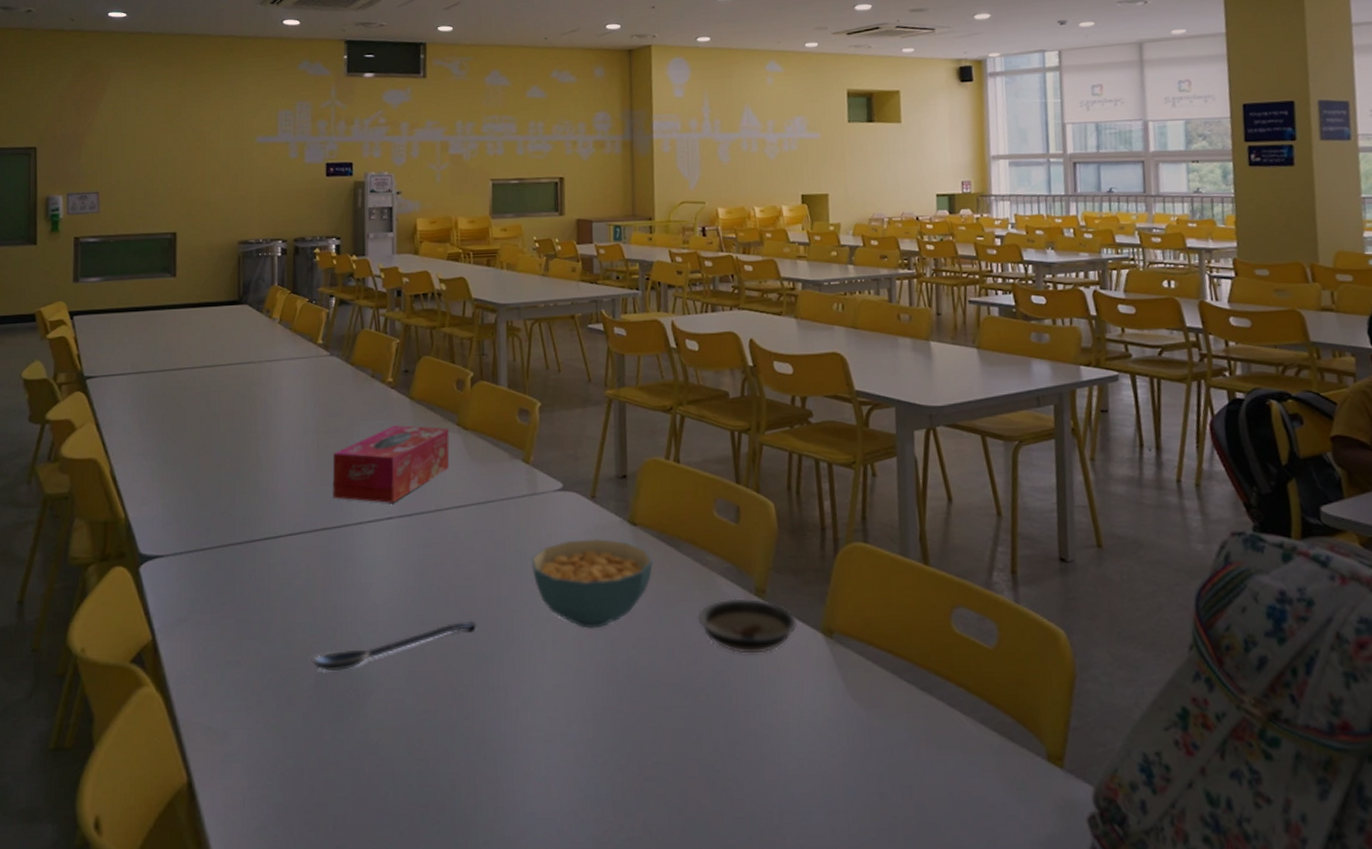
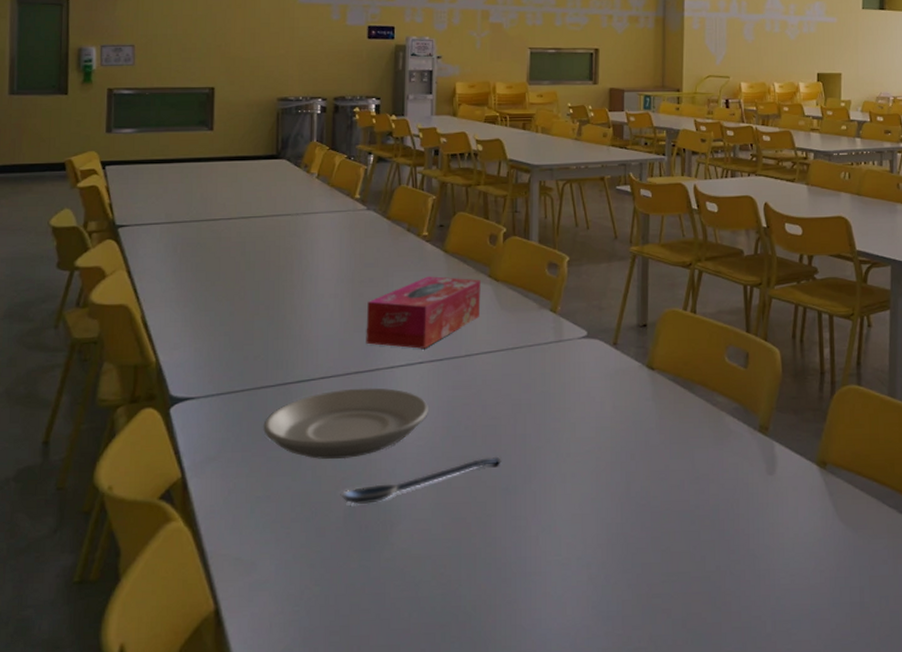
plate: none [232,545,399,622] -> present [263,387,428,460]
cereal bowl: present [531,538,653,629] -> none [555,381,668,463]
saucer: present [697,598,798,654] -> none [706,434,796,484]

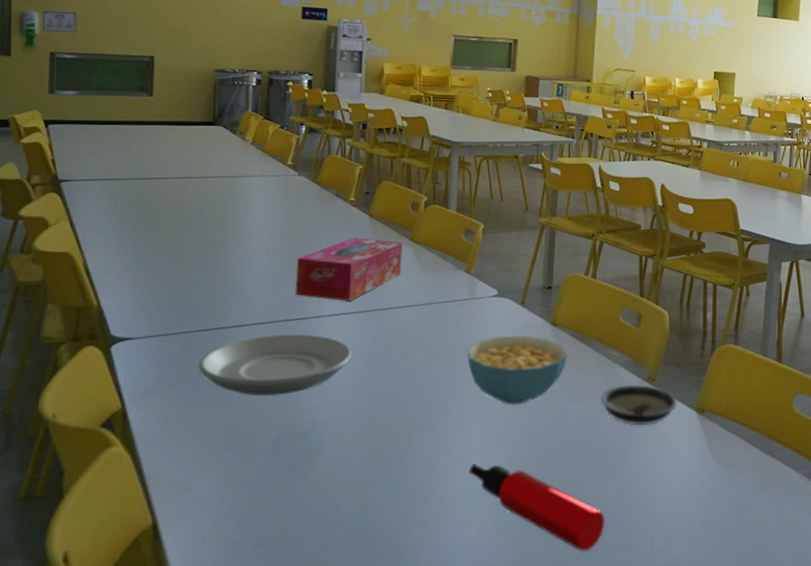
spoon: present [340,456,501,505] -> none [269,397,417,436]
cereal bowl: none [555,381,668,463] -> present [466,335,568,405]
water bottle: none [561,533,719,636] -> present [469,464,605,552]
saucer: none [706,434,796,484] -> present [600,384,678,426]

